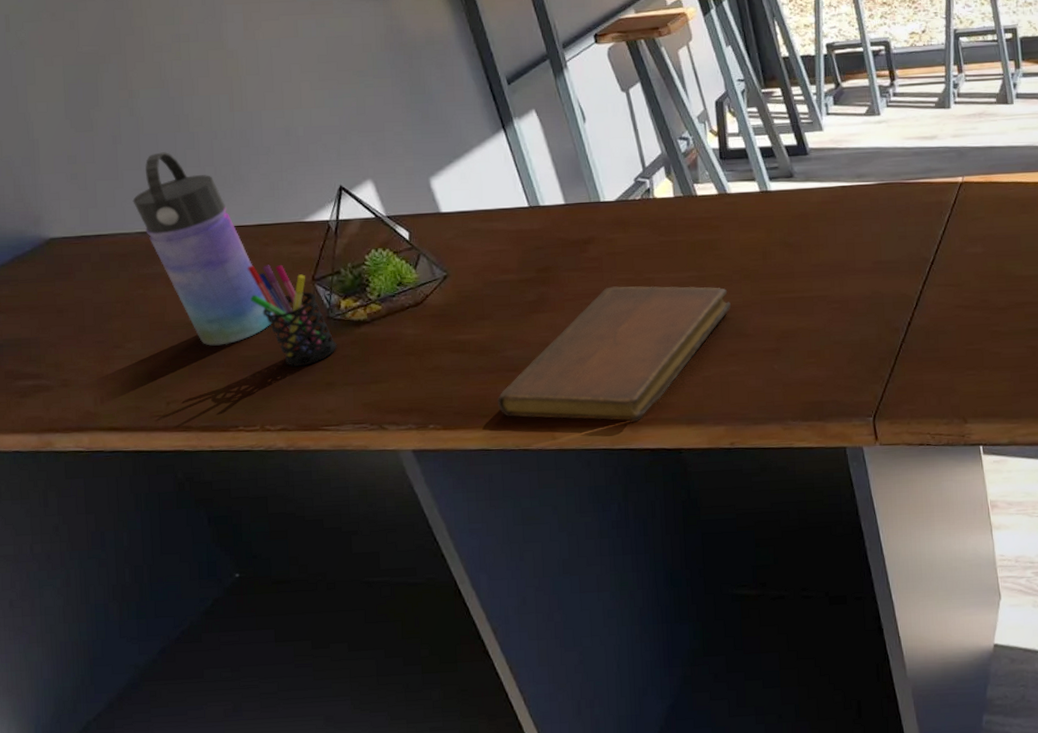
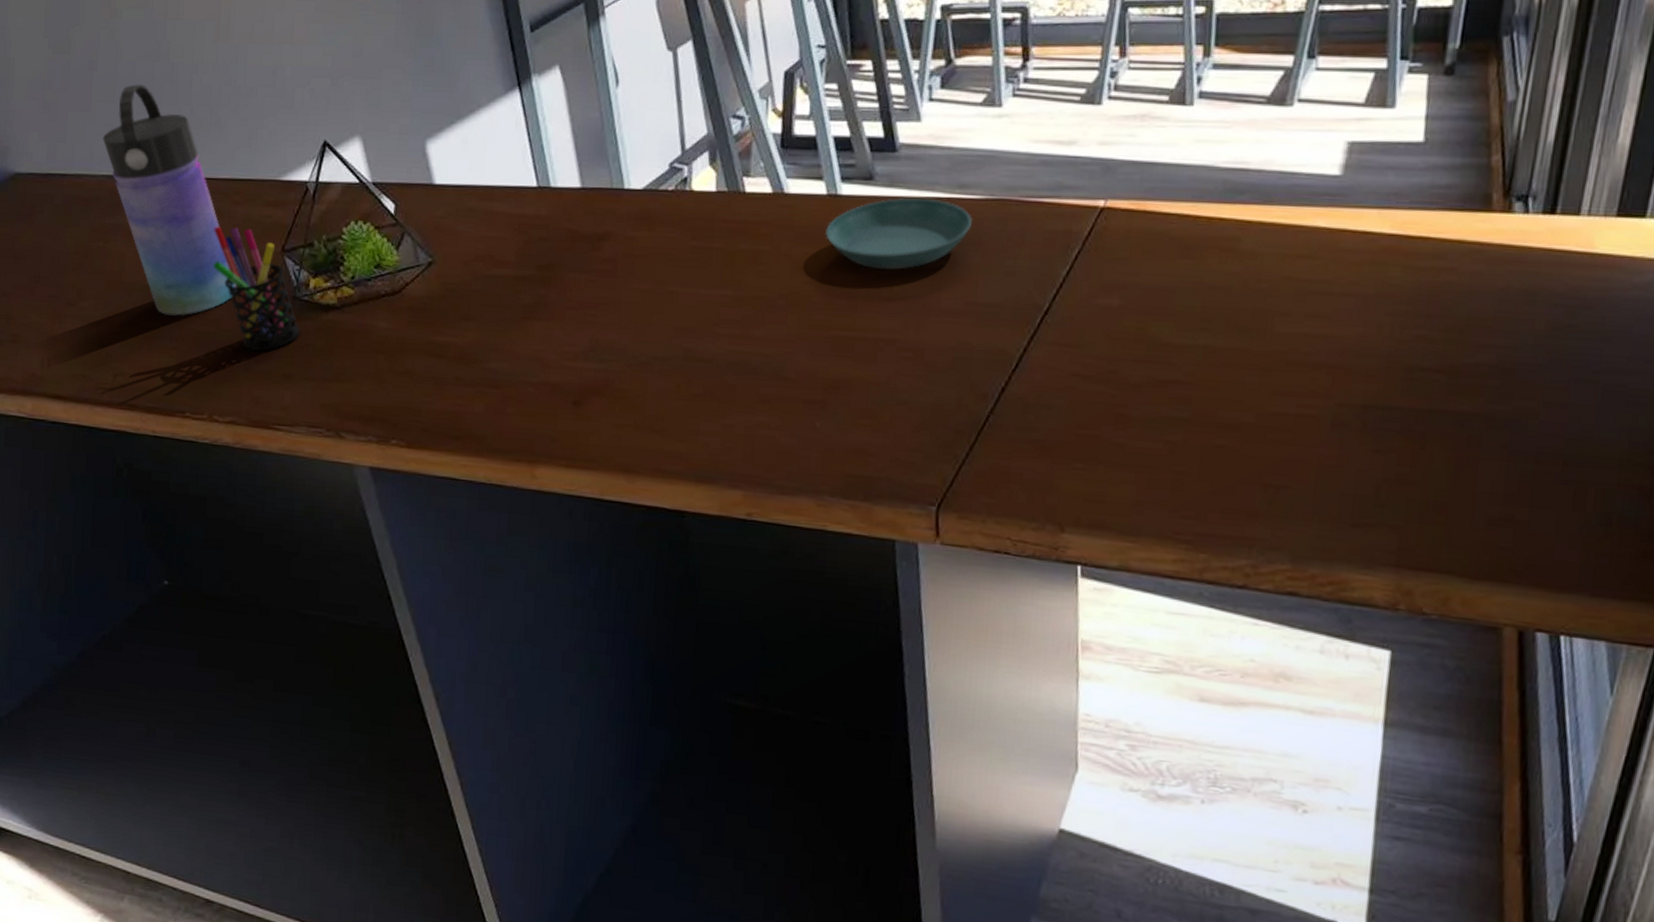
notebook: present [498,286,731,422] -> none [473,297,770,470]
saucer: none [762,187,871,245] -> present [825,198,973,270]

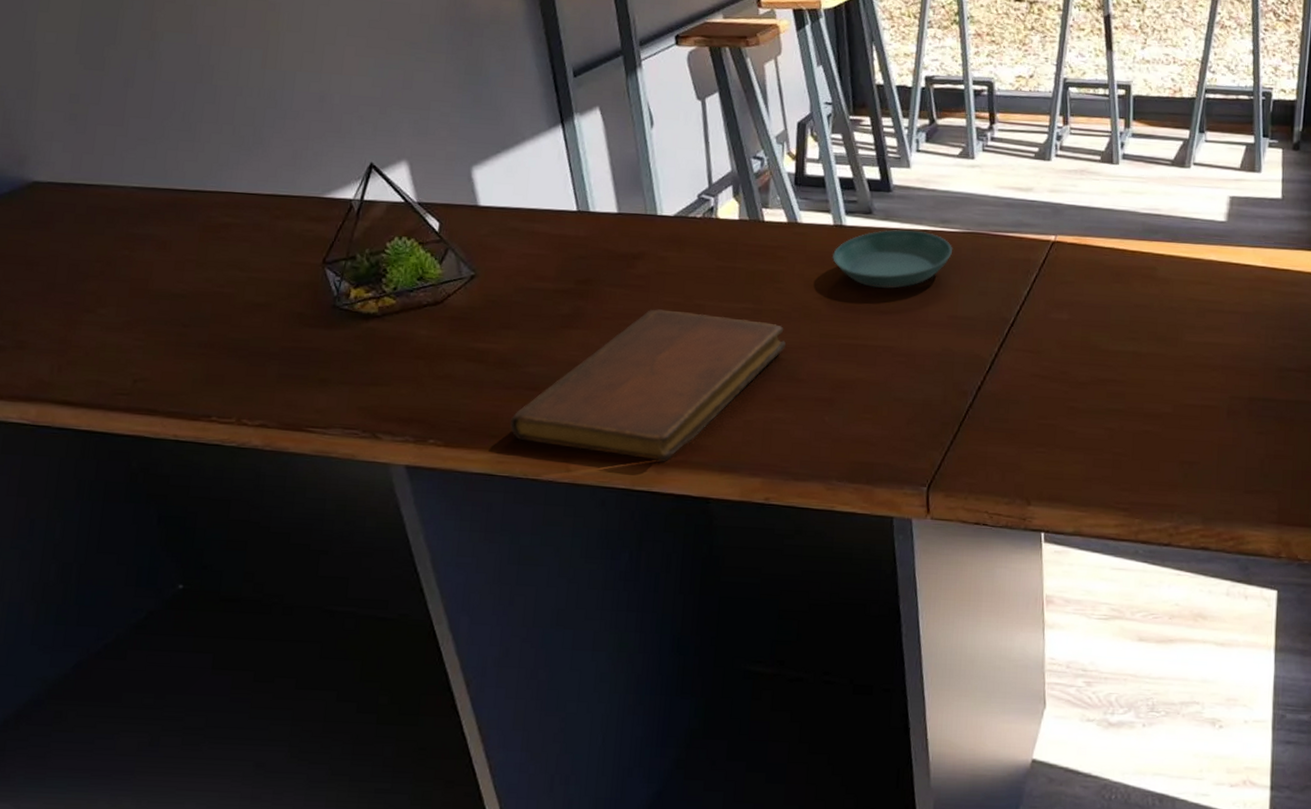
water bottle: present [102,84,237,316] -> none [134,102,273,324]
pen holder: present [213,226,300,351] -> none [249,238,339,357]
notebook: none [473,297,770,470] -> present [510,309,786,462]

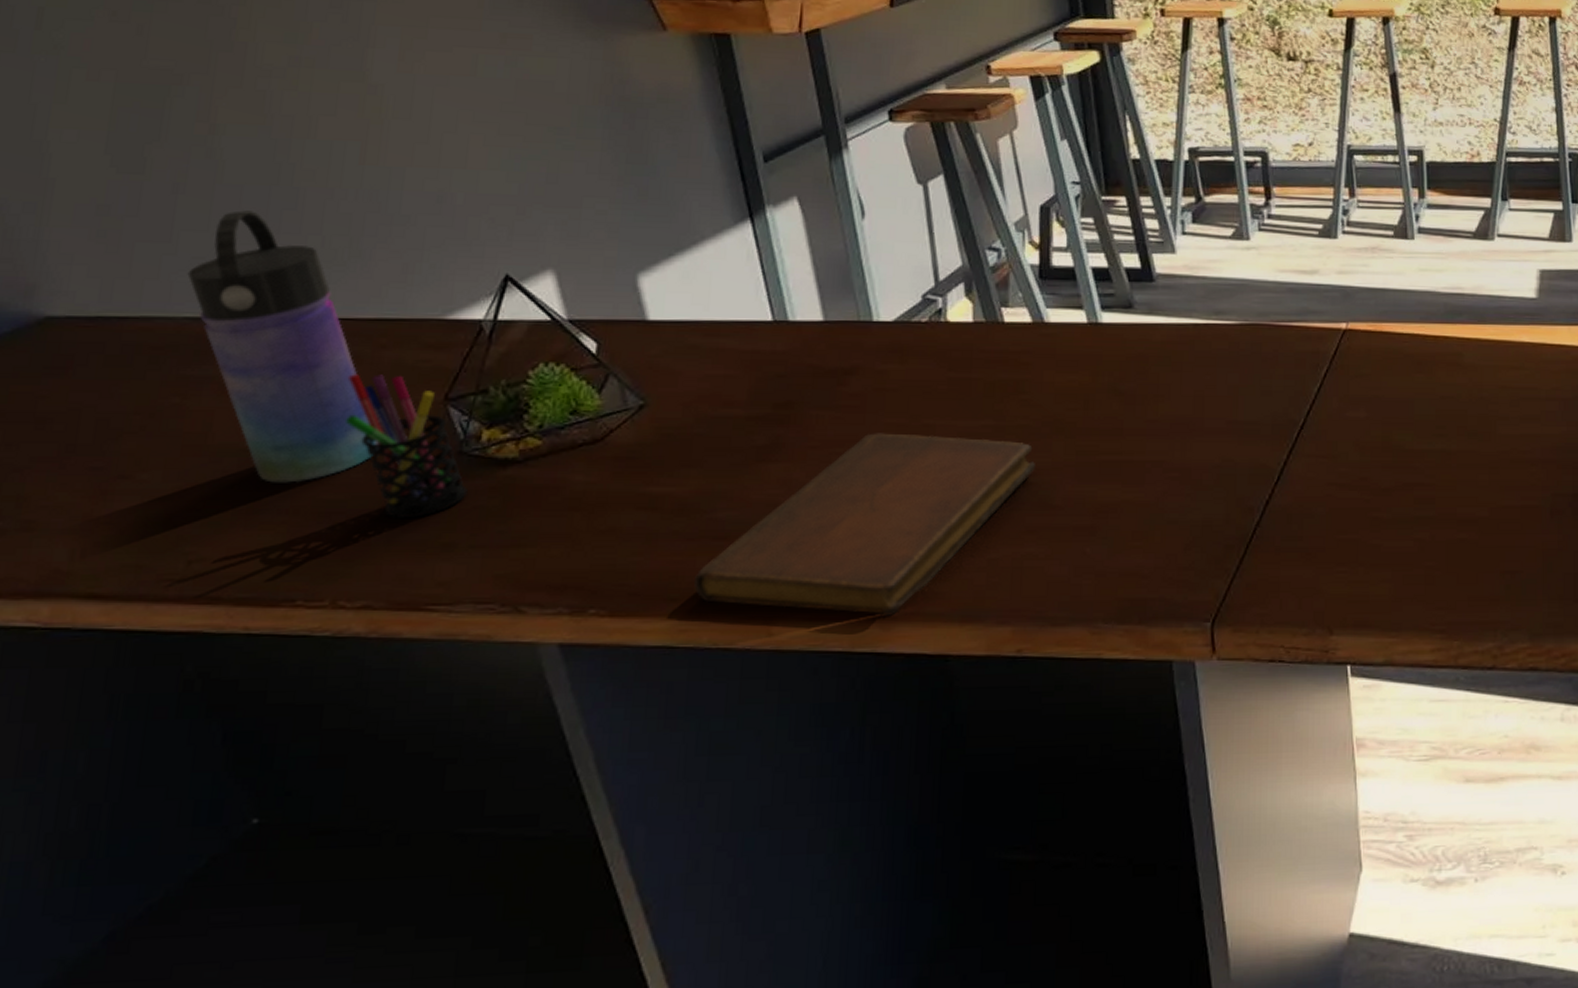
water bottle: none [134,102,273,324] -> present [187,210,379,483]
pen holder: none [249,238,339,357] -> present [346,374,468,518]
saucer: present [832,230,953,289] -> none [1088,324,1230,394]

